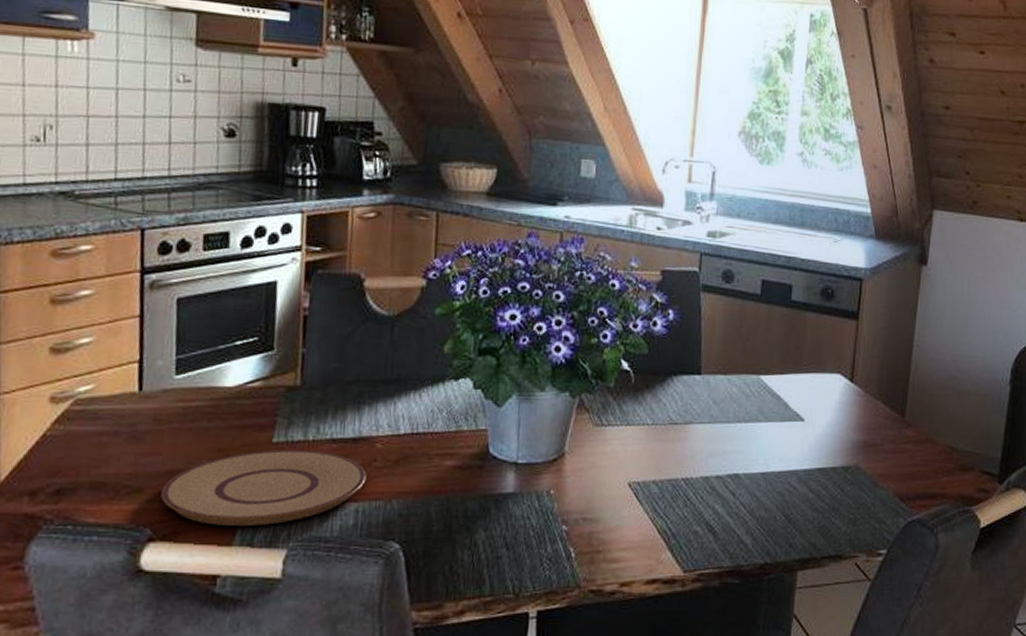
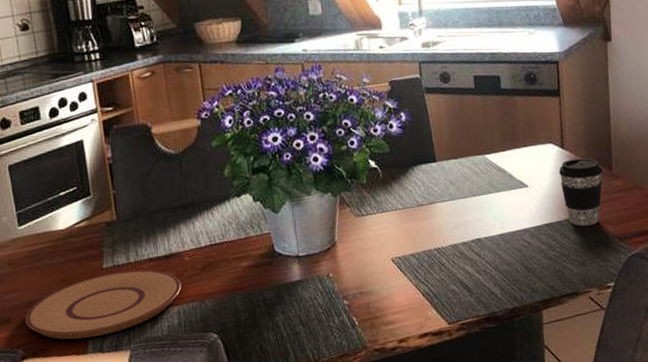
coffee cup: none [843,396,895,479] -> present [559,158,604,226]

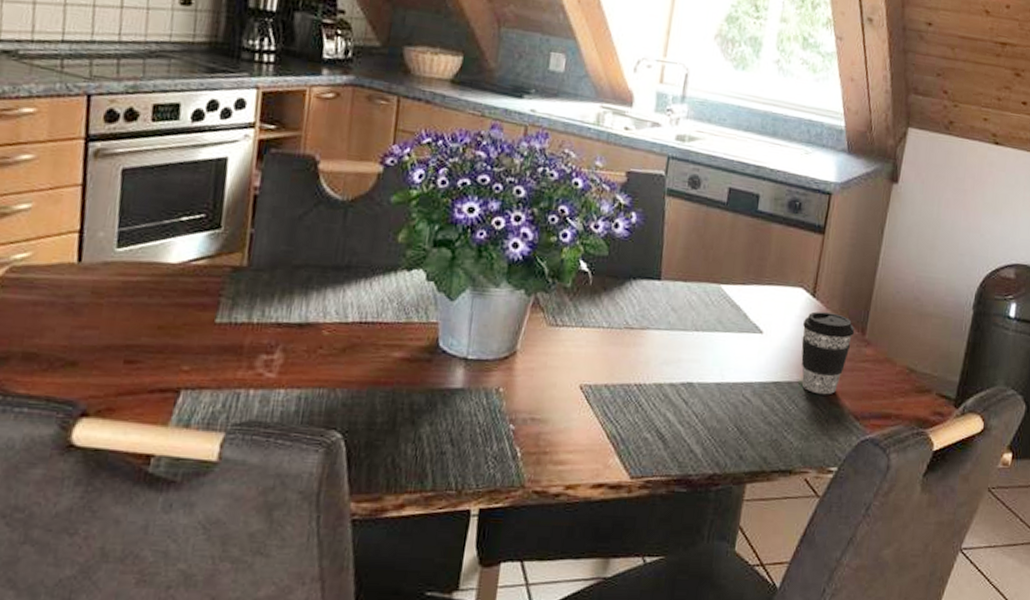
plate: present [25,269,182,340] -> none [96,330,311,407]

